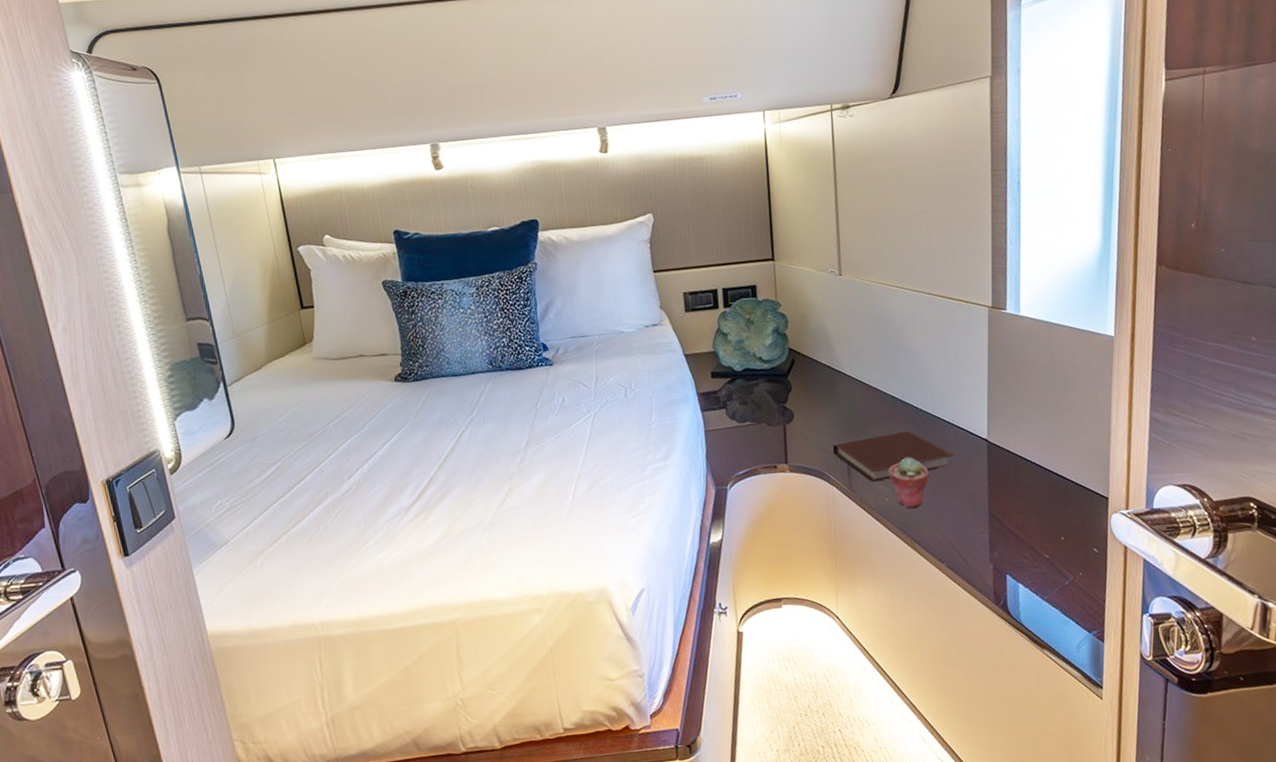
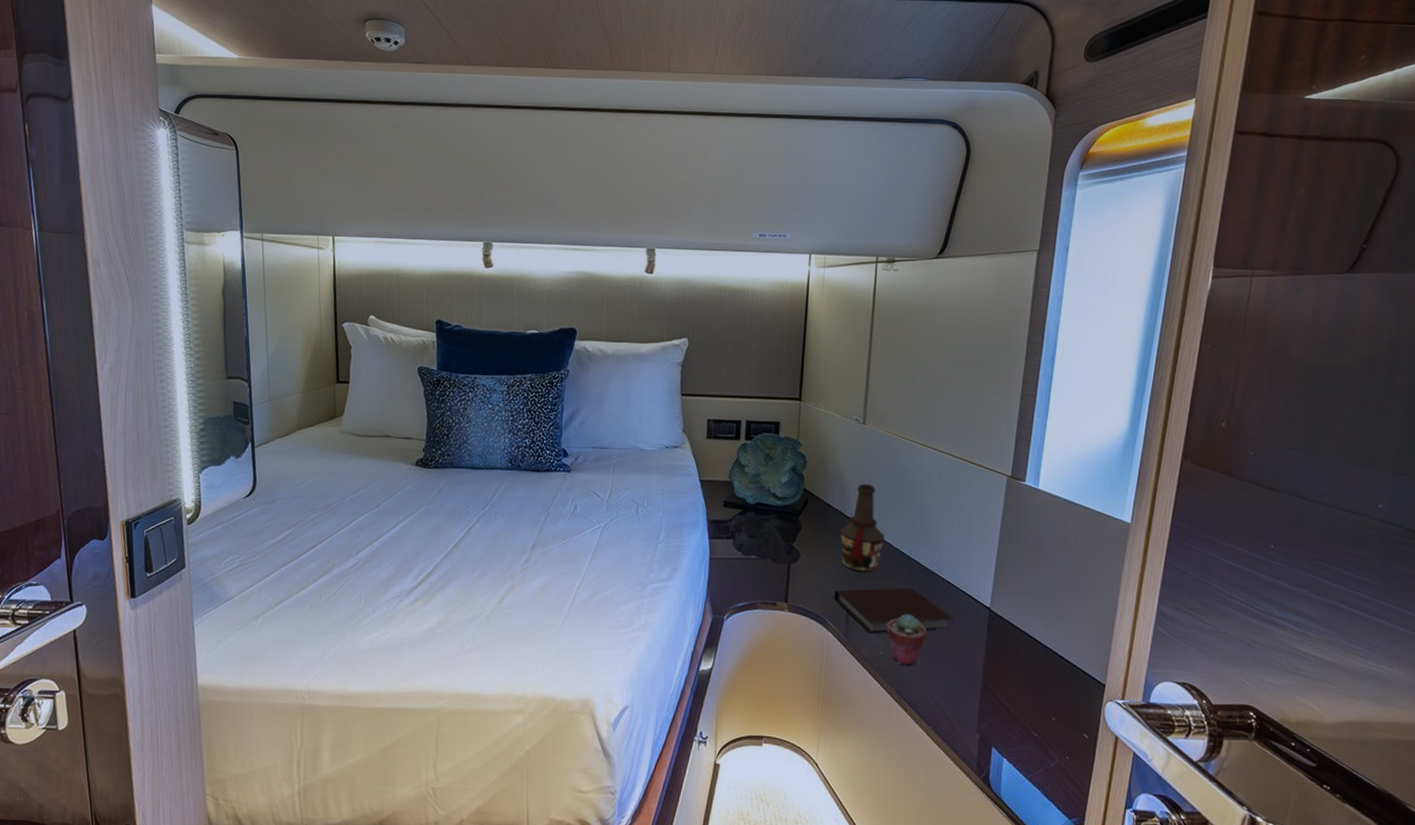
bottle: none [830,334,876,423] -> present [840,483,885,572]

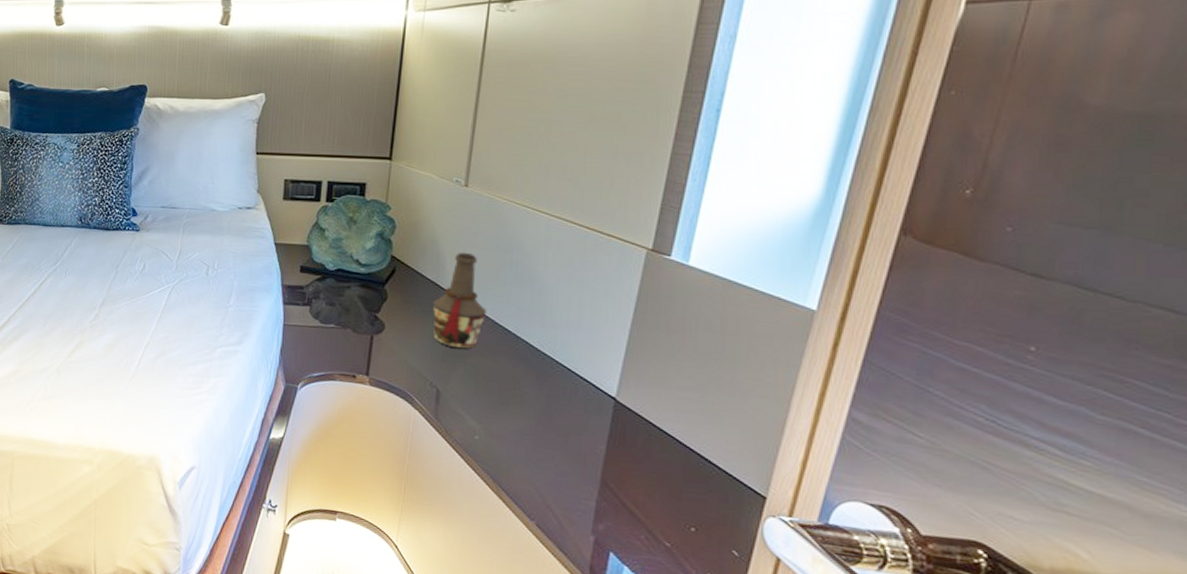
notebook: present [834,587,954,634] -> none [423,366,568,418]
potted succulent: present [886,614,927,666] -> none [484,397,534,454]

